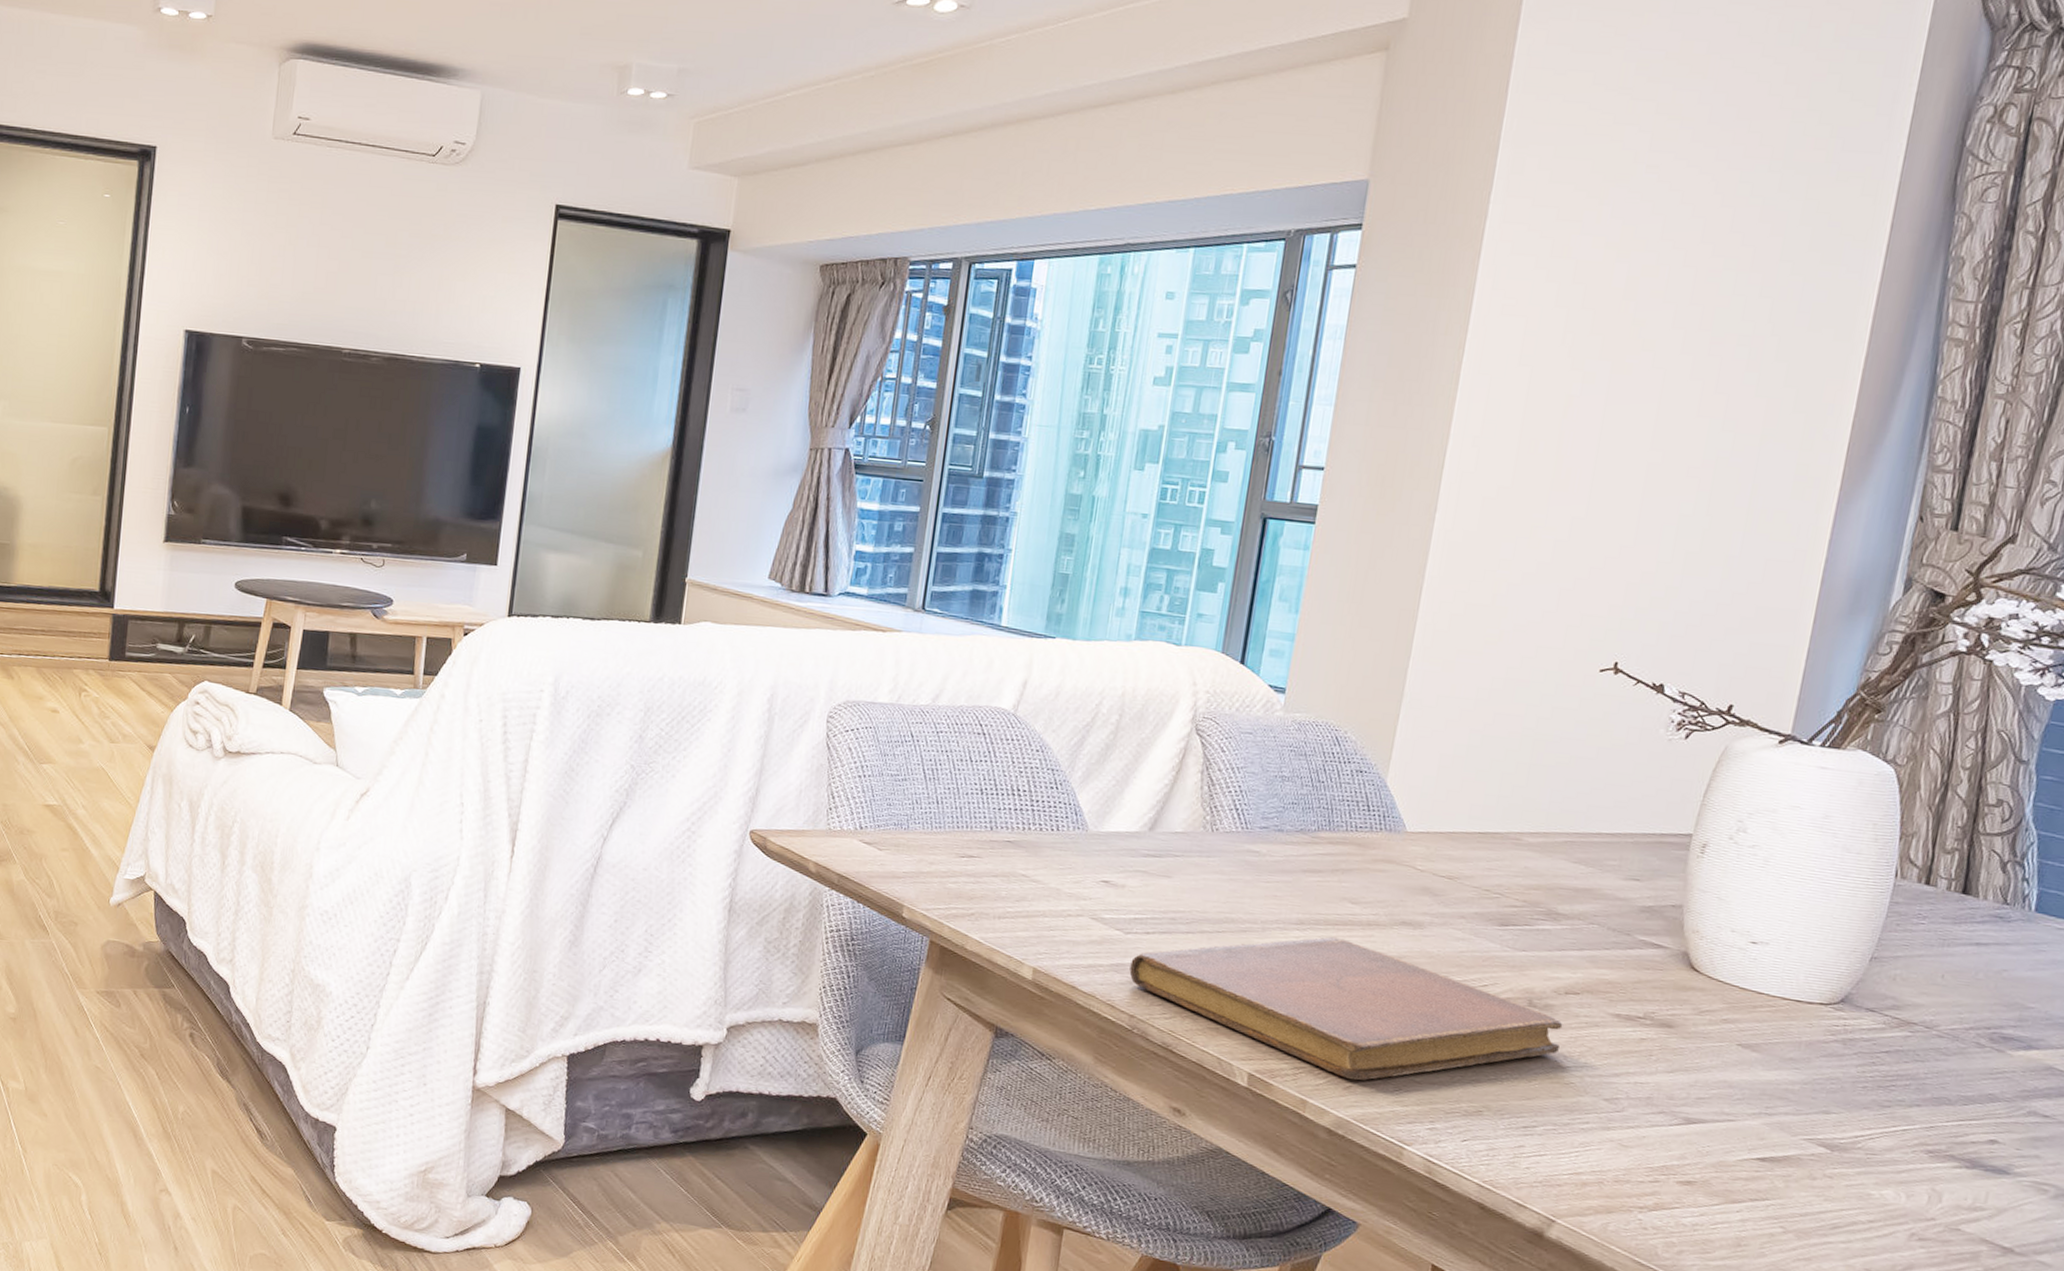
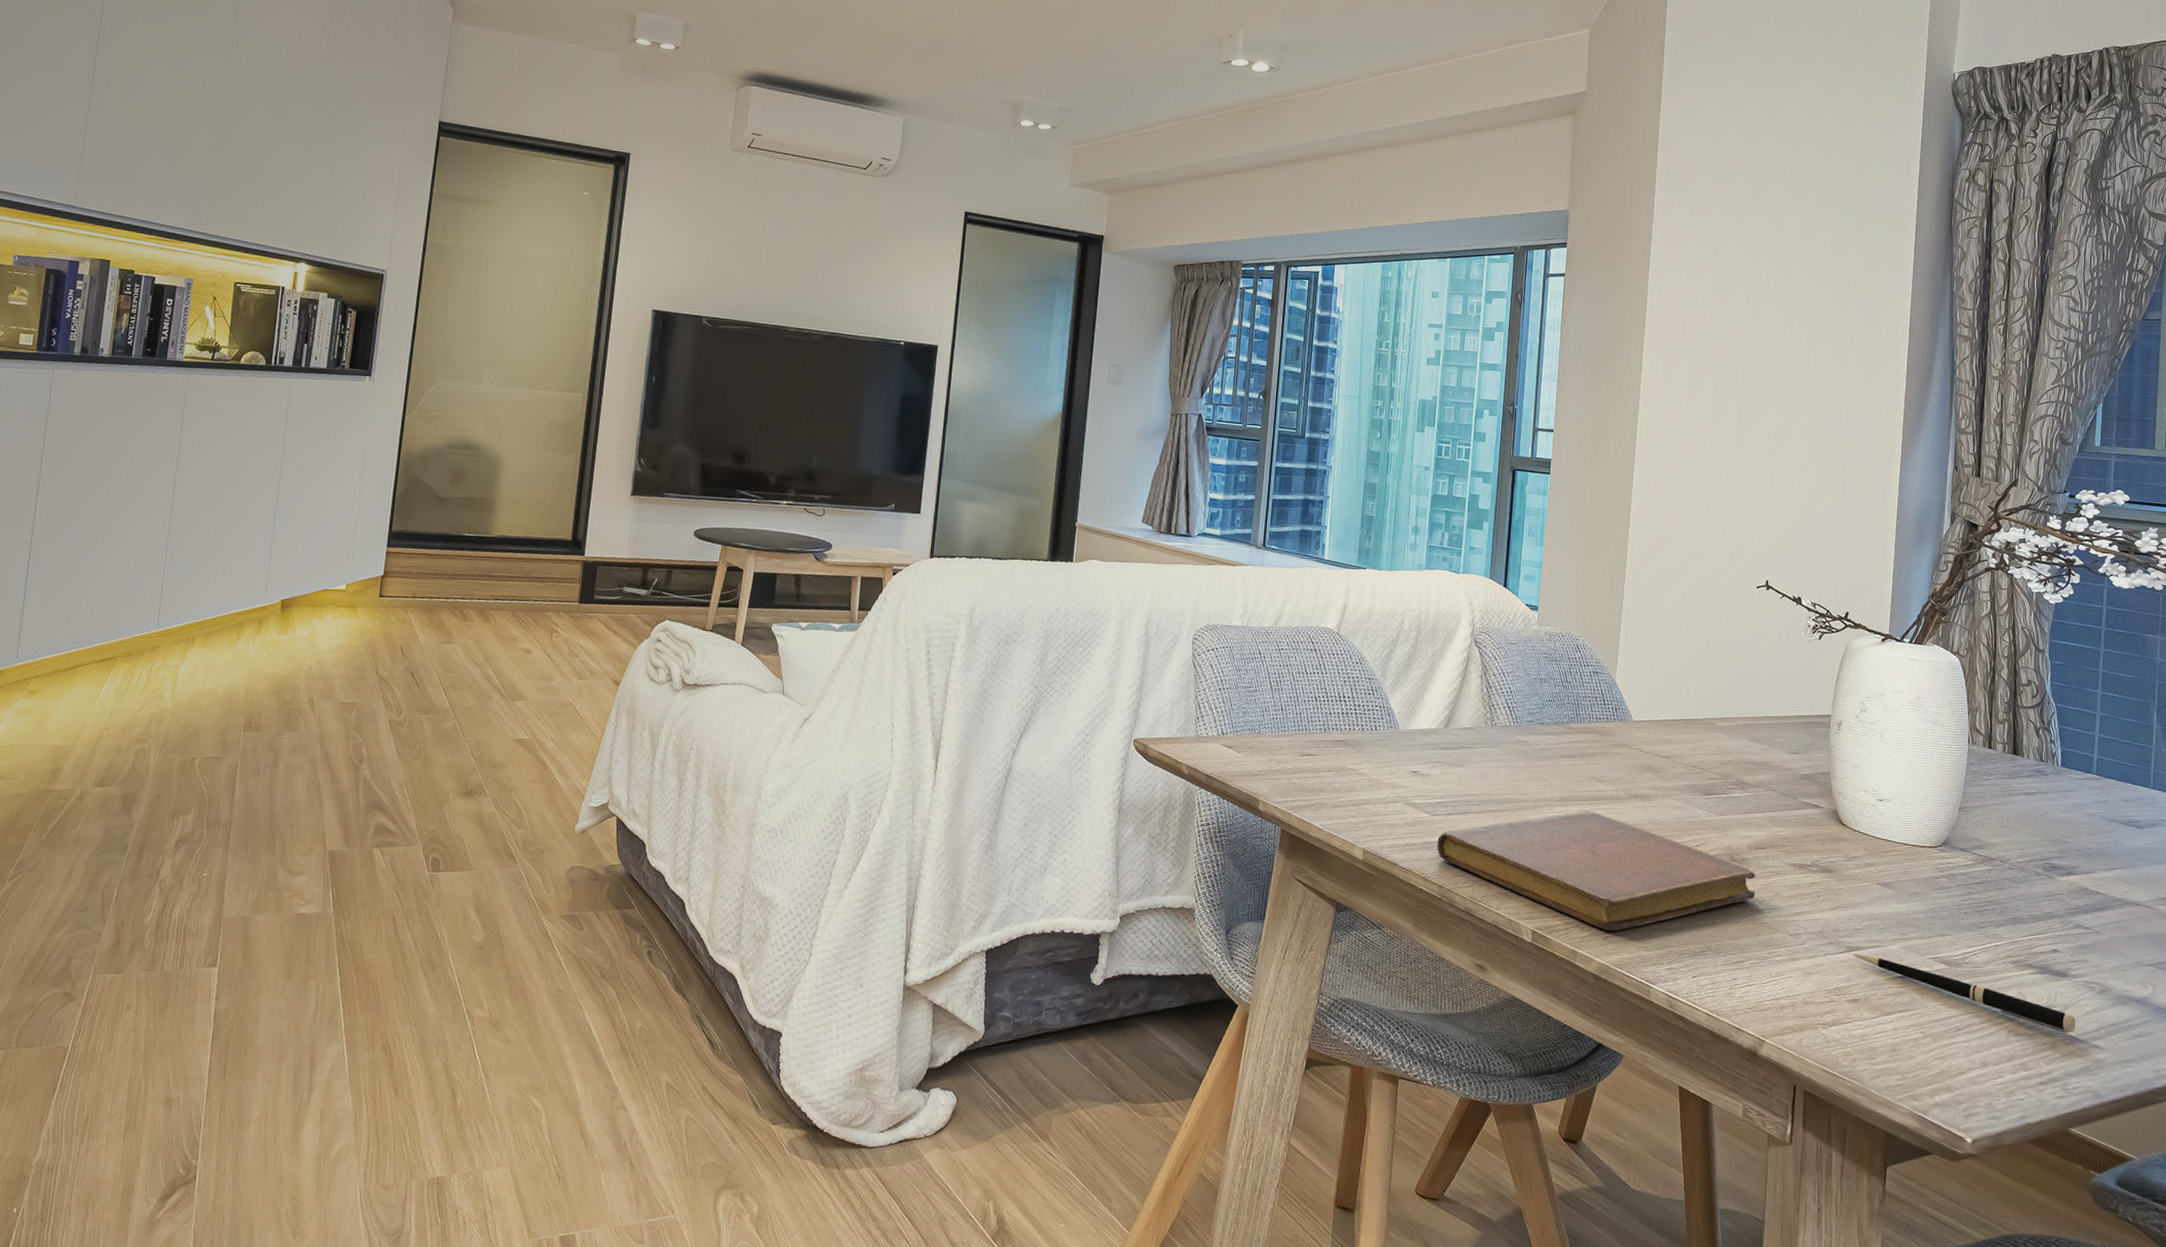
pen: none [1691,1126,2014,1244] -> present [1852,953,2076,1034]

